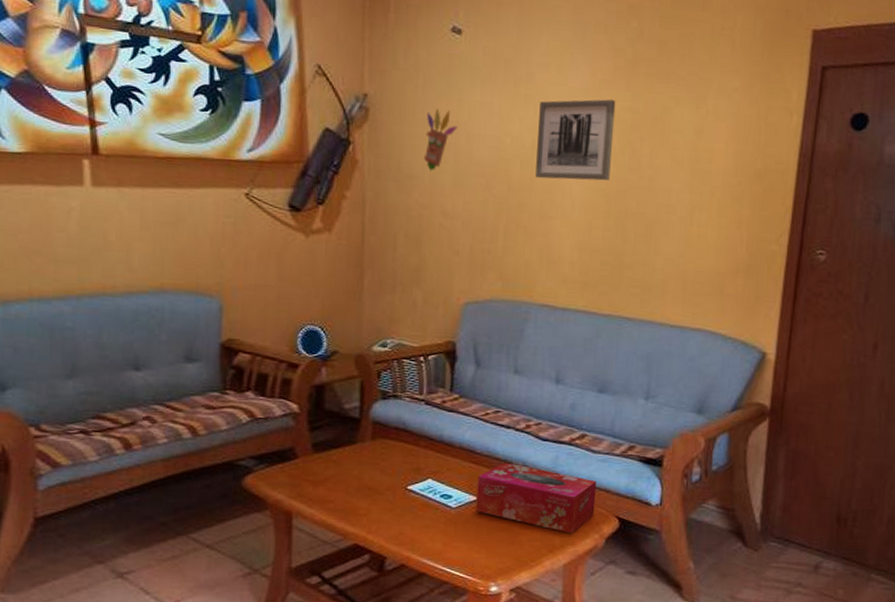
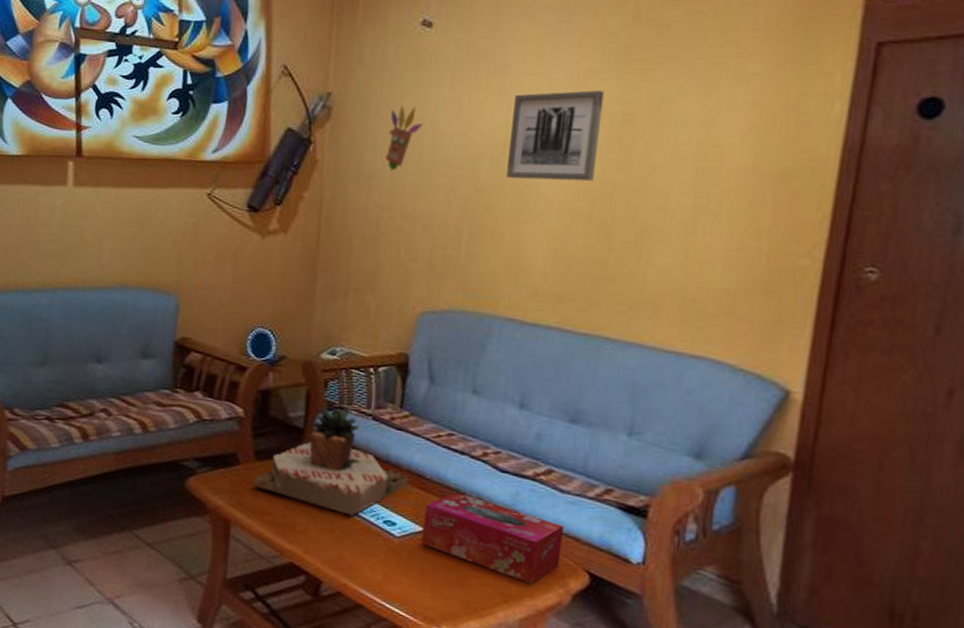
succulent plant: none [313,397,461,494] -> present [253,408,409,516]

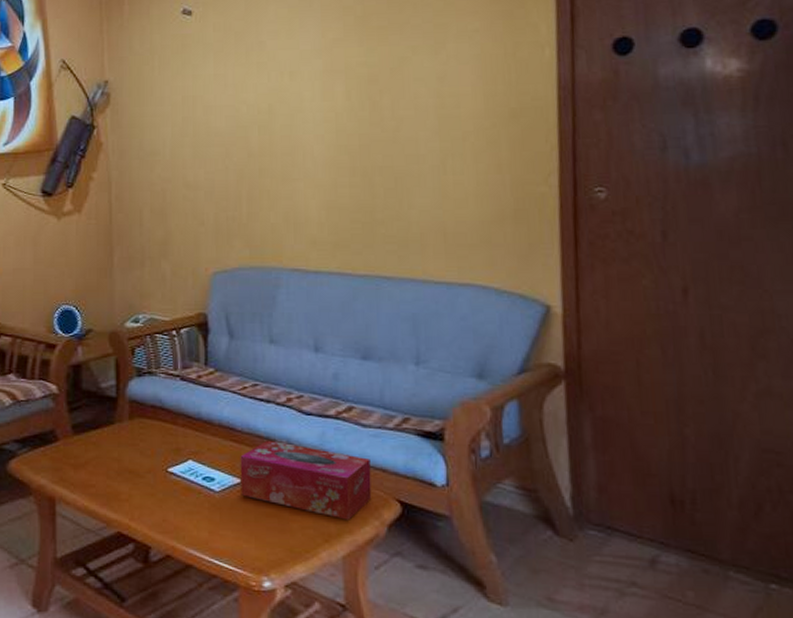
succulent plant: present [253,408,409,516] -> none [74,374,221,477]
decorative mask: present [385,106,423,171] -> none [163,86,194,146]
wall art: present [506,90,605,182] -> none [273,57,351,142]

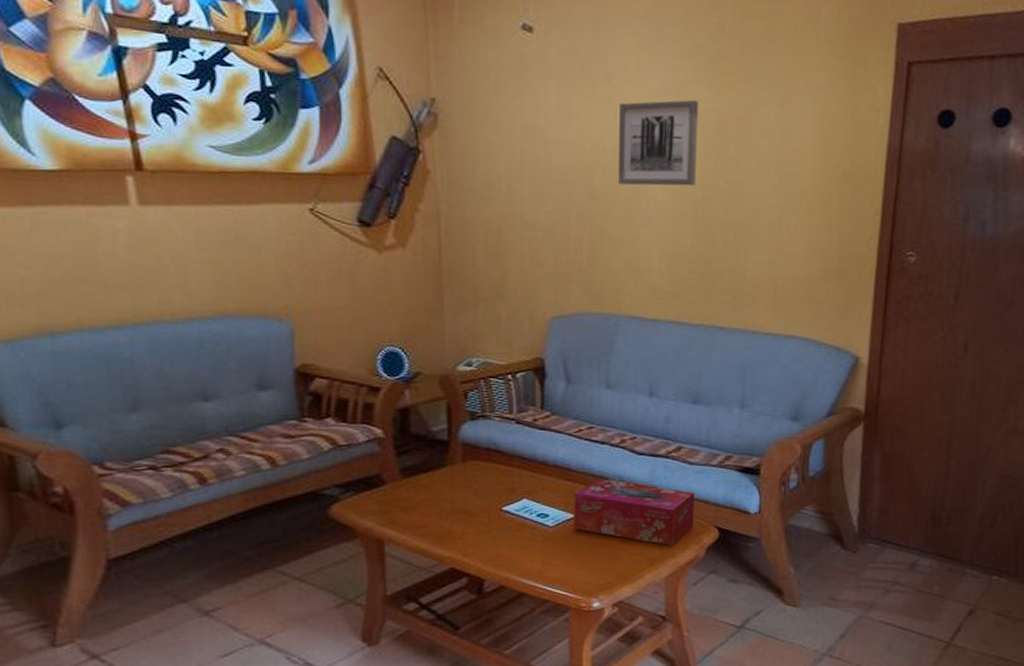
wall art: none [273,57,351,142] -> present [618,100,699,187]

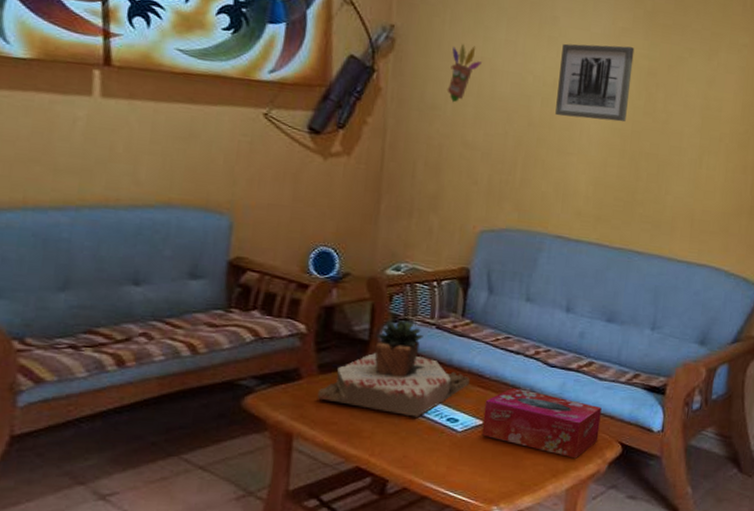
succulent plant: none [403,417,556,515] -> present [317,320,470,417]
decorative mask: none [499,114,533,180] -> present [447,44,482,103]

